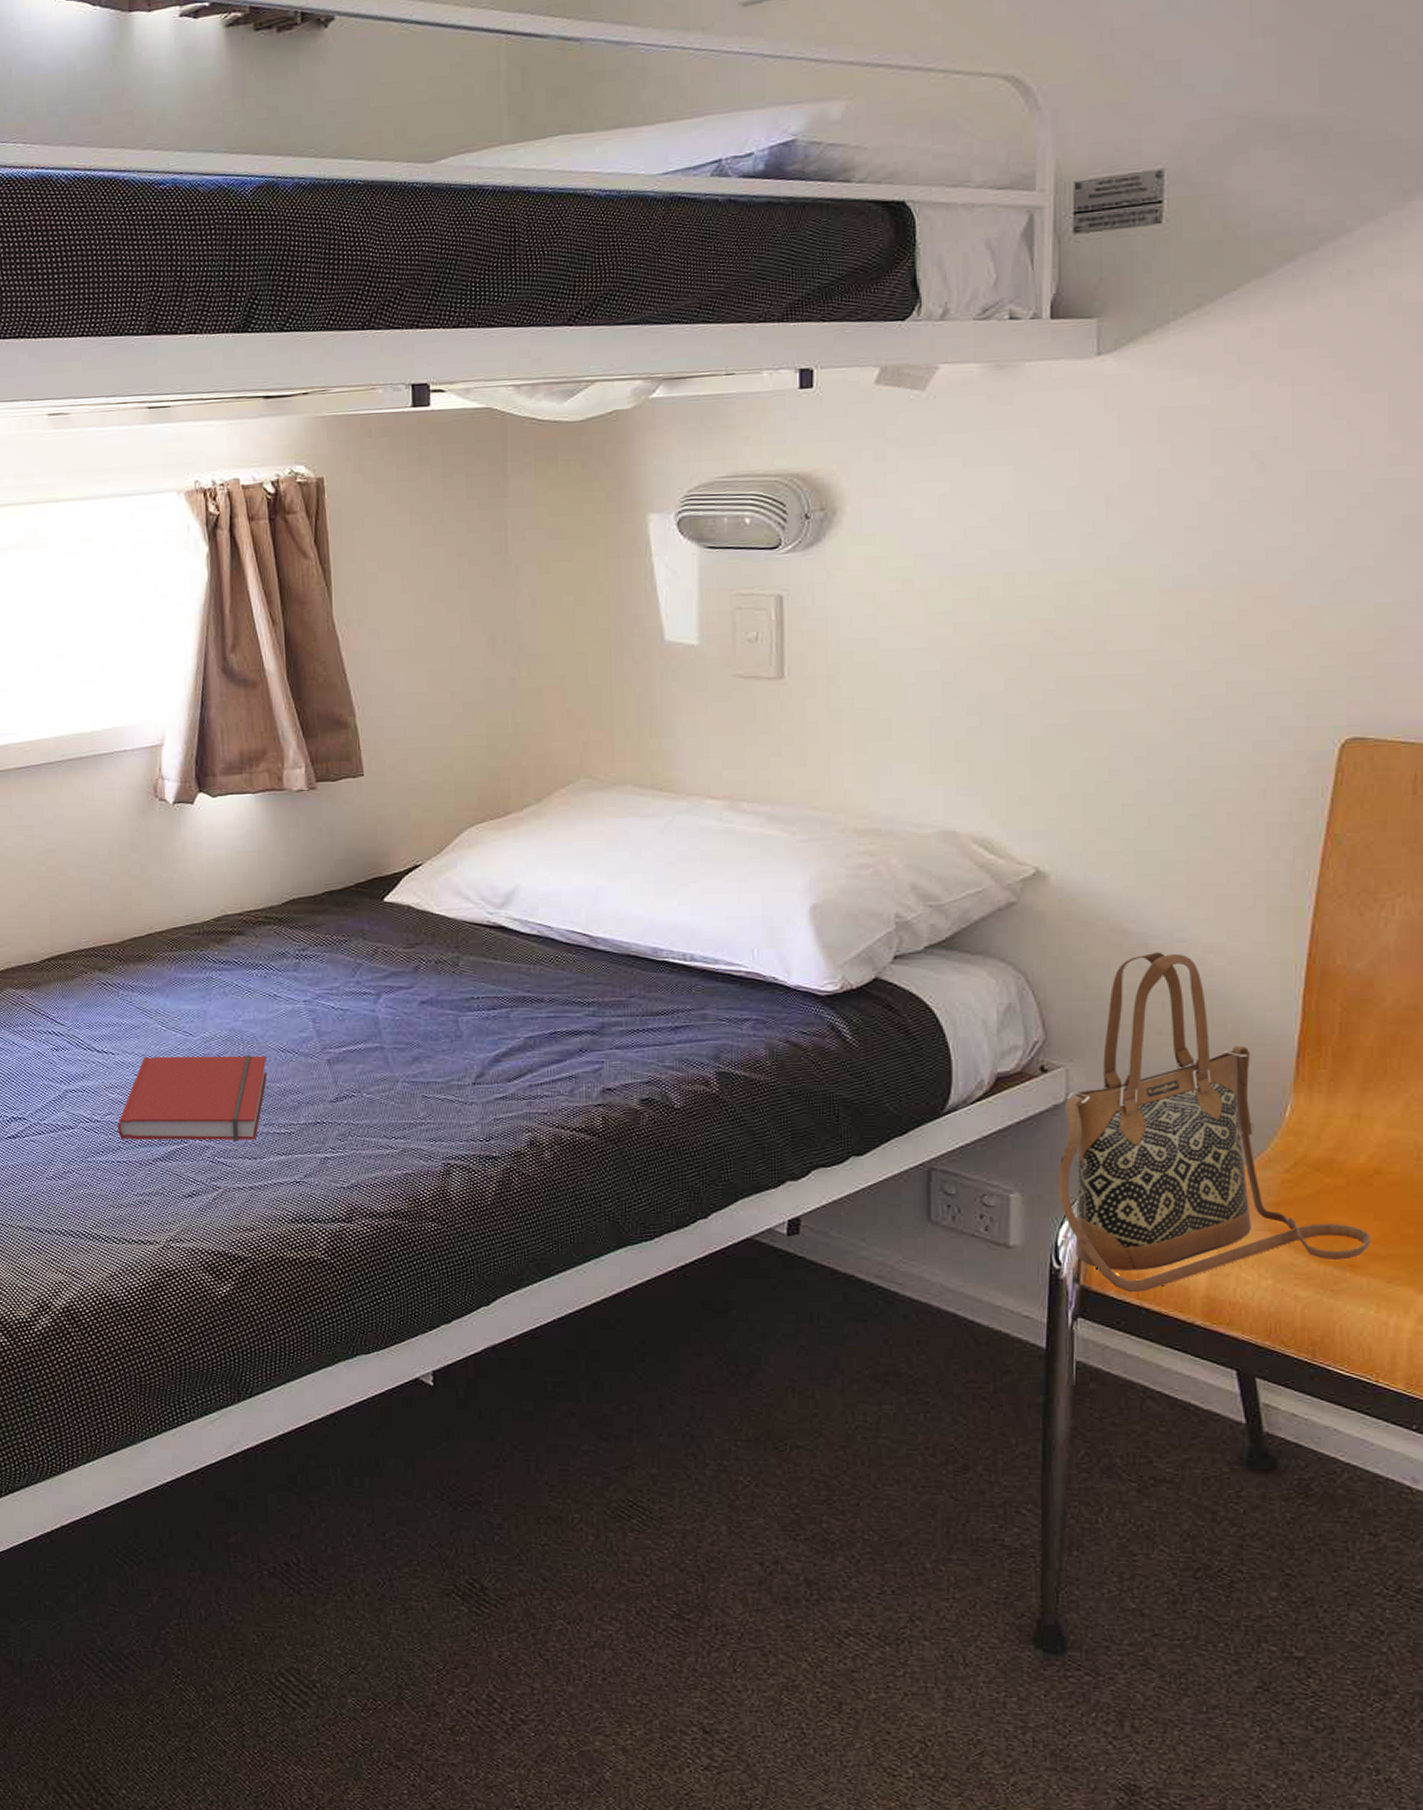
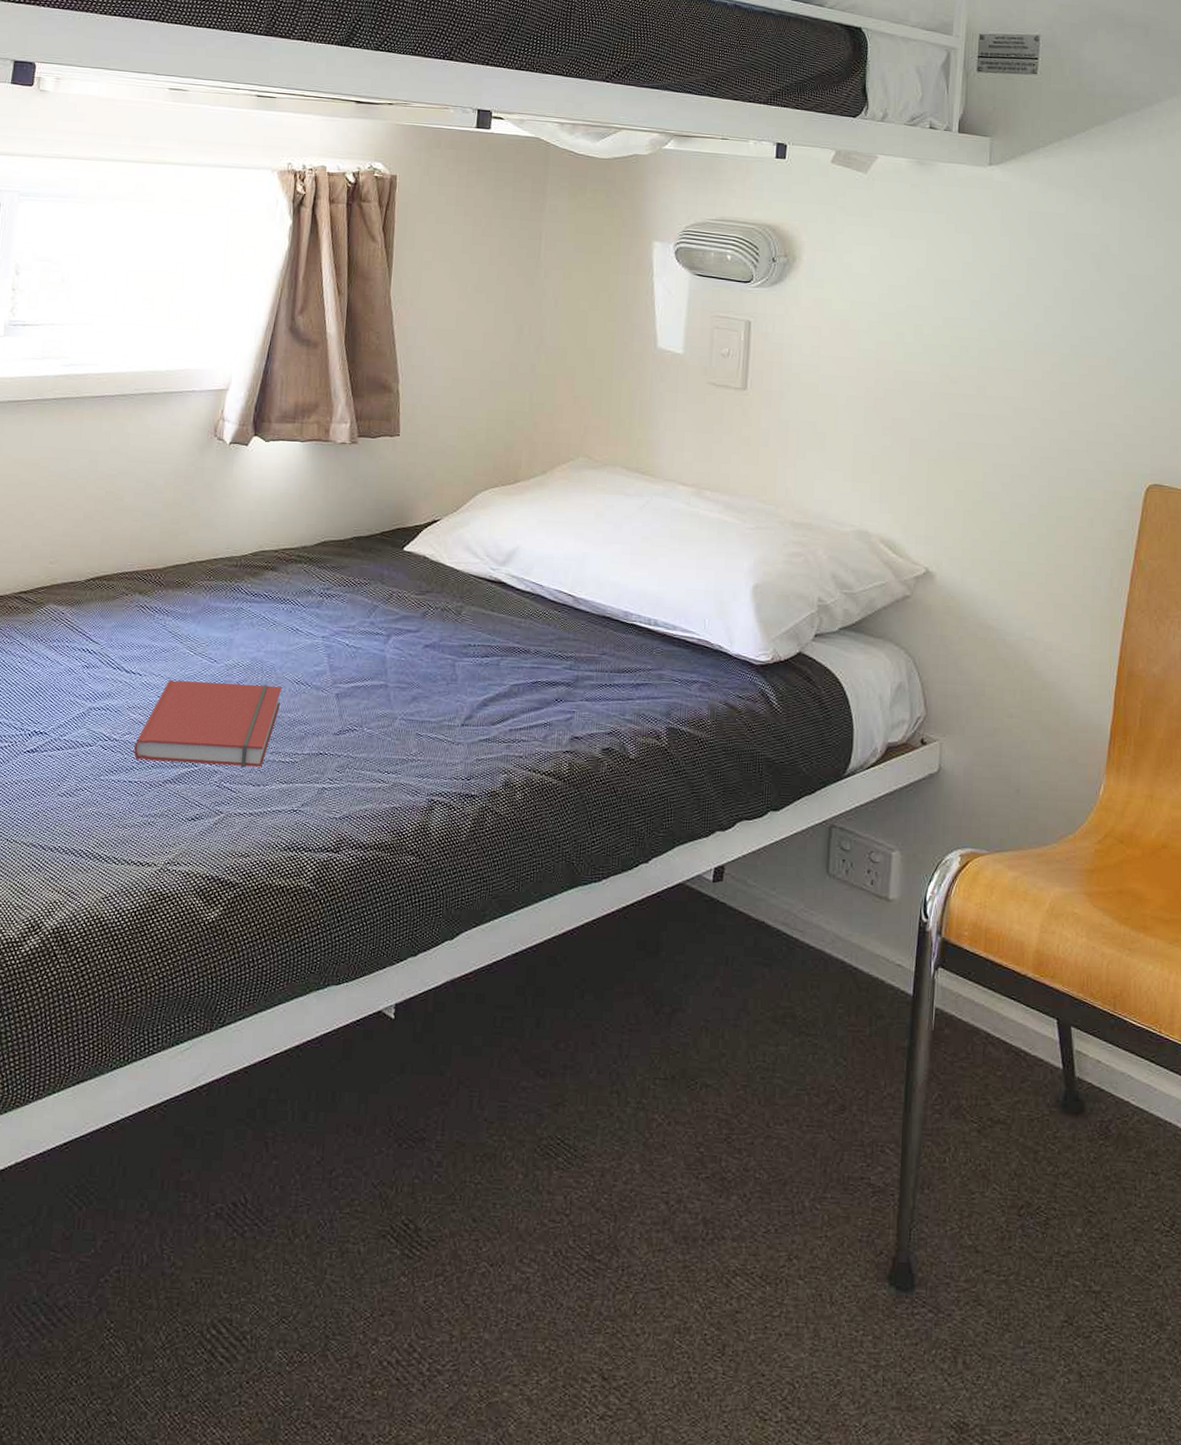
handbag: present [1057,952,1370,1293] -> none [928,647,1158,946]

